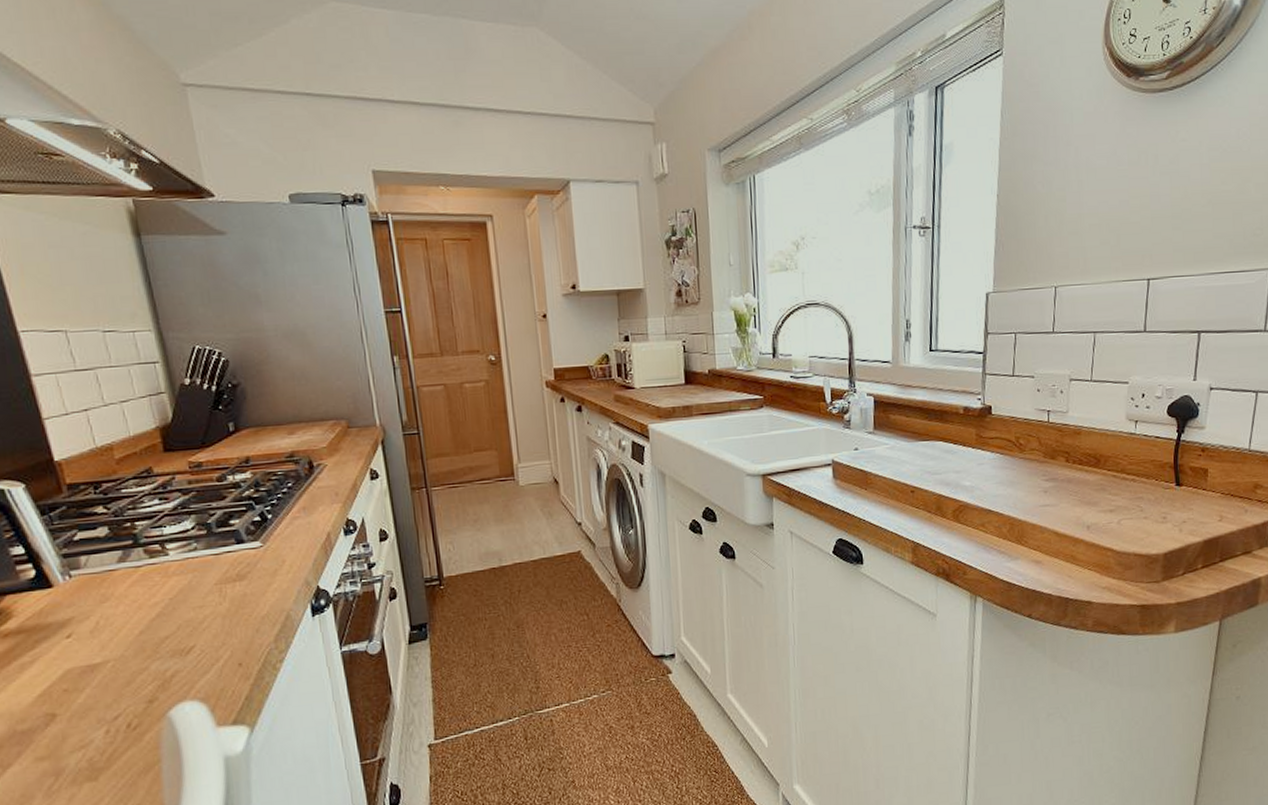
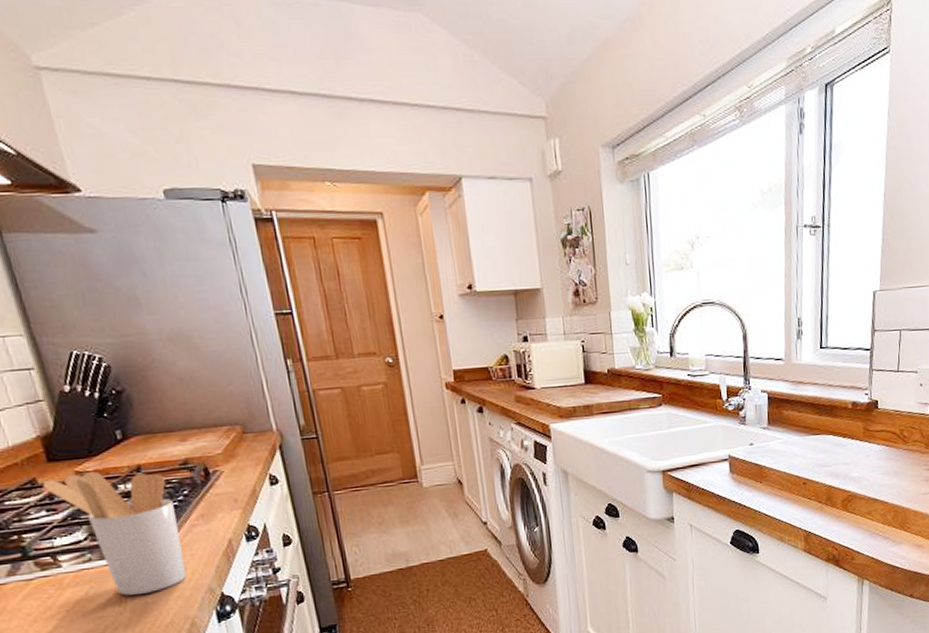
utensil holder: none [157,462,286,586] -> present [42,472,187,596]

